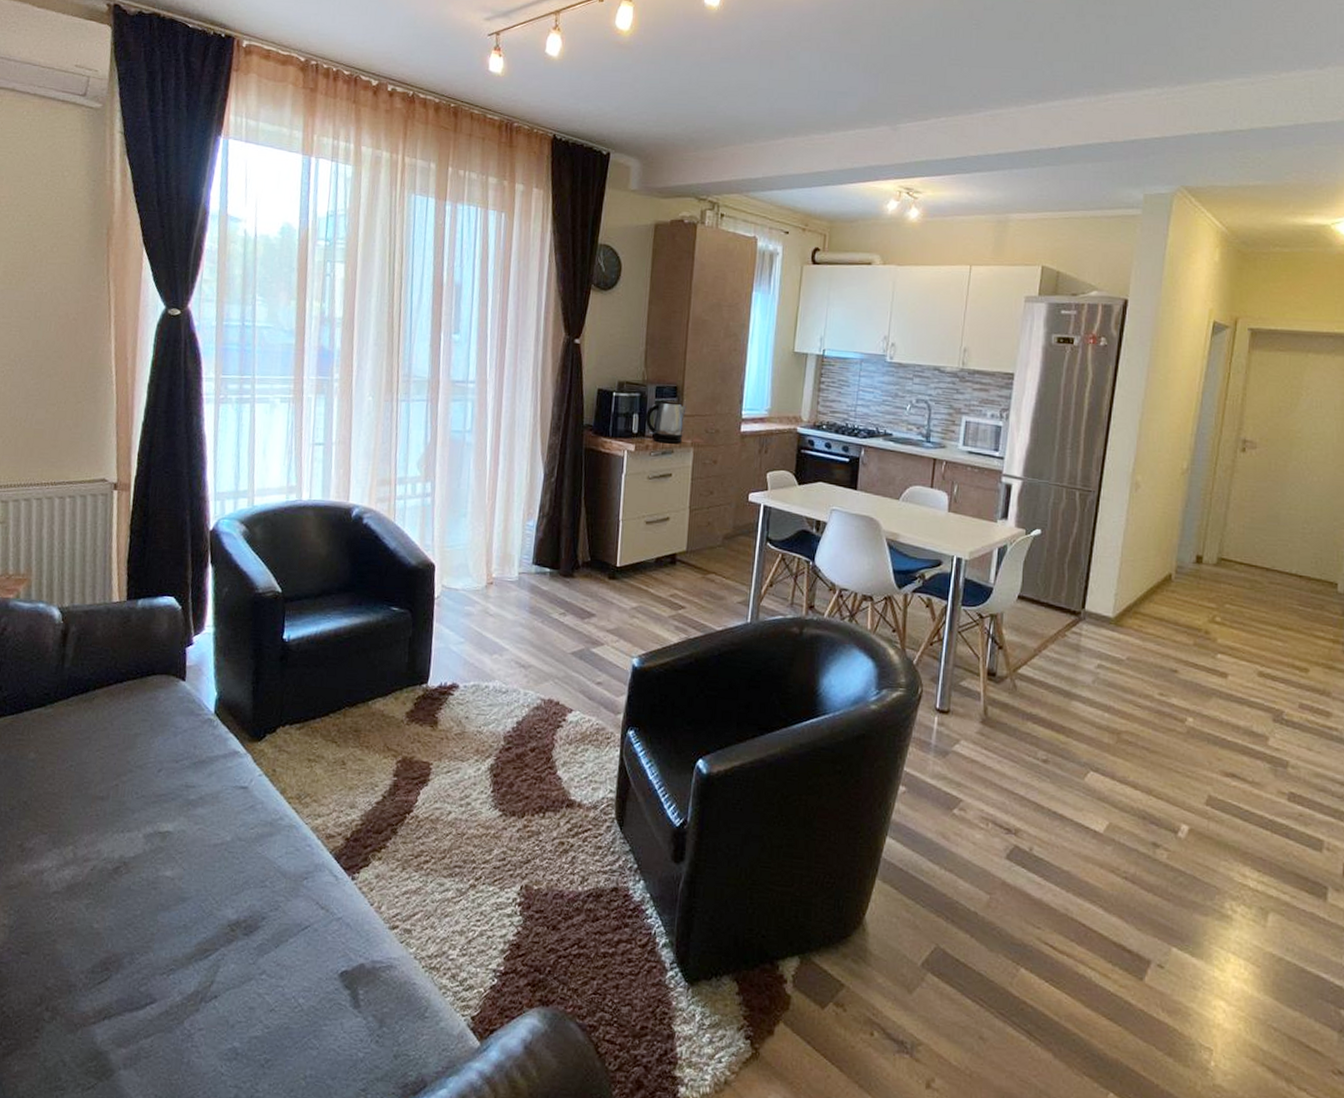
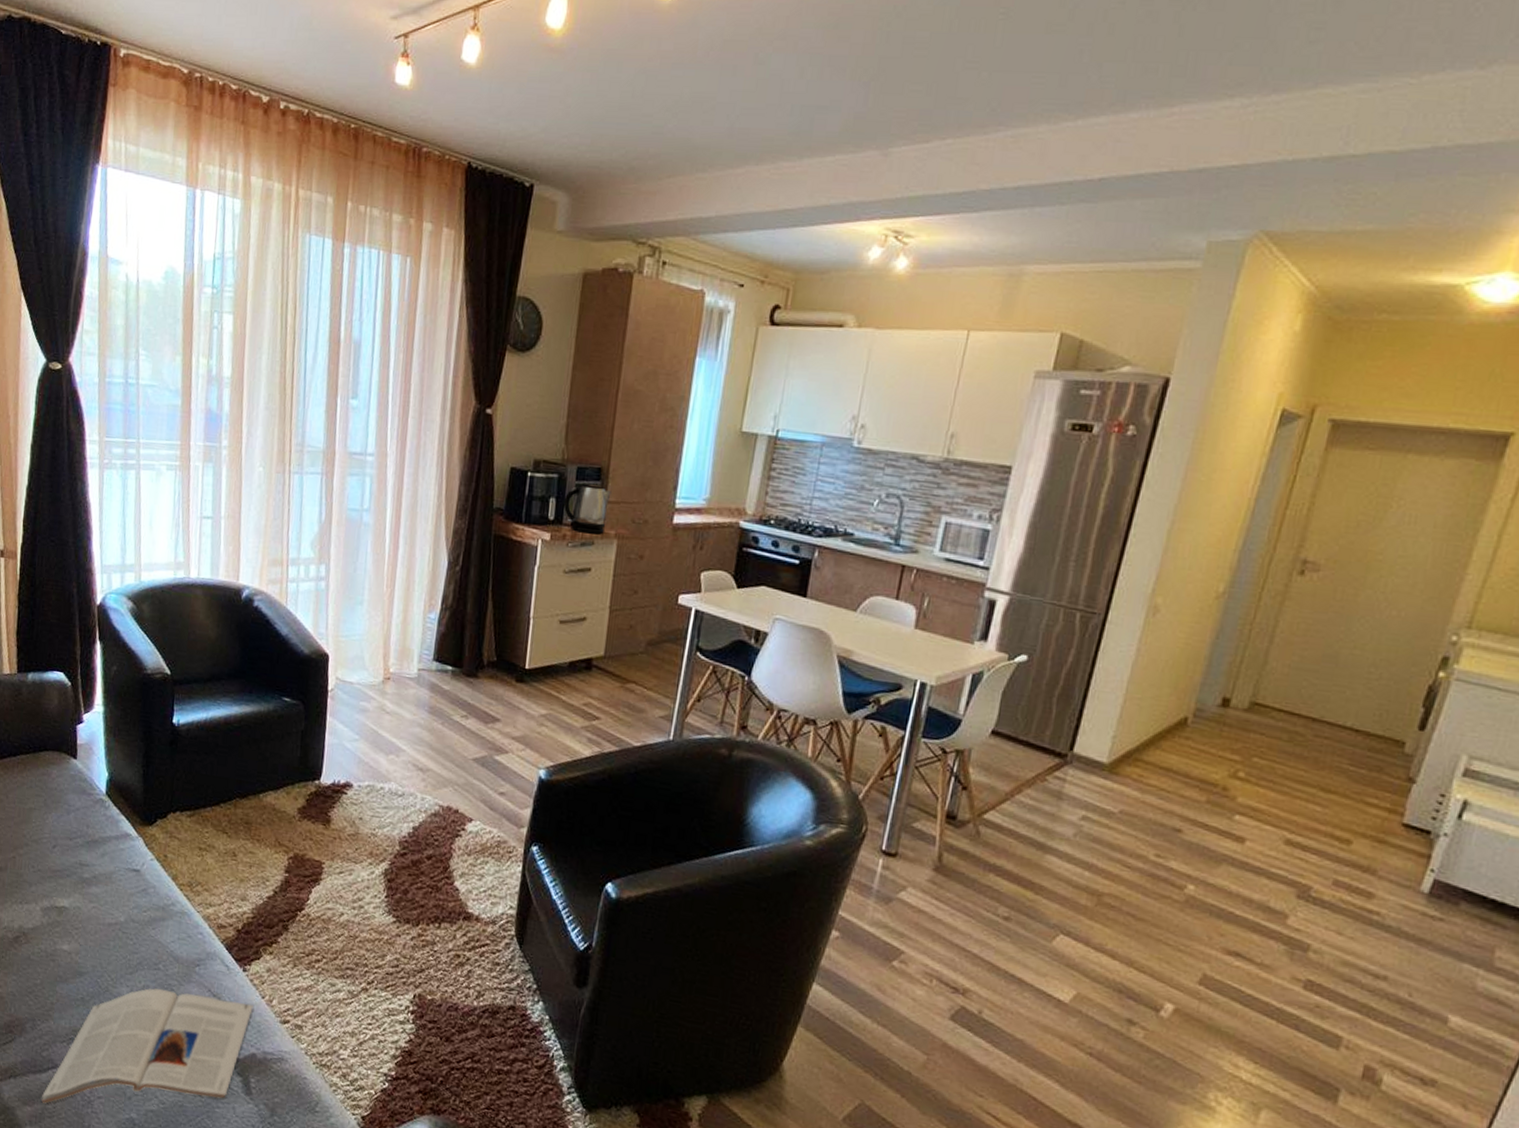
magazine: none [137,906,362,1044] -> present [40,988,254,1105]

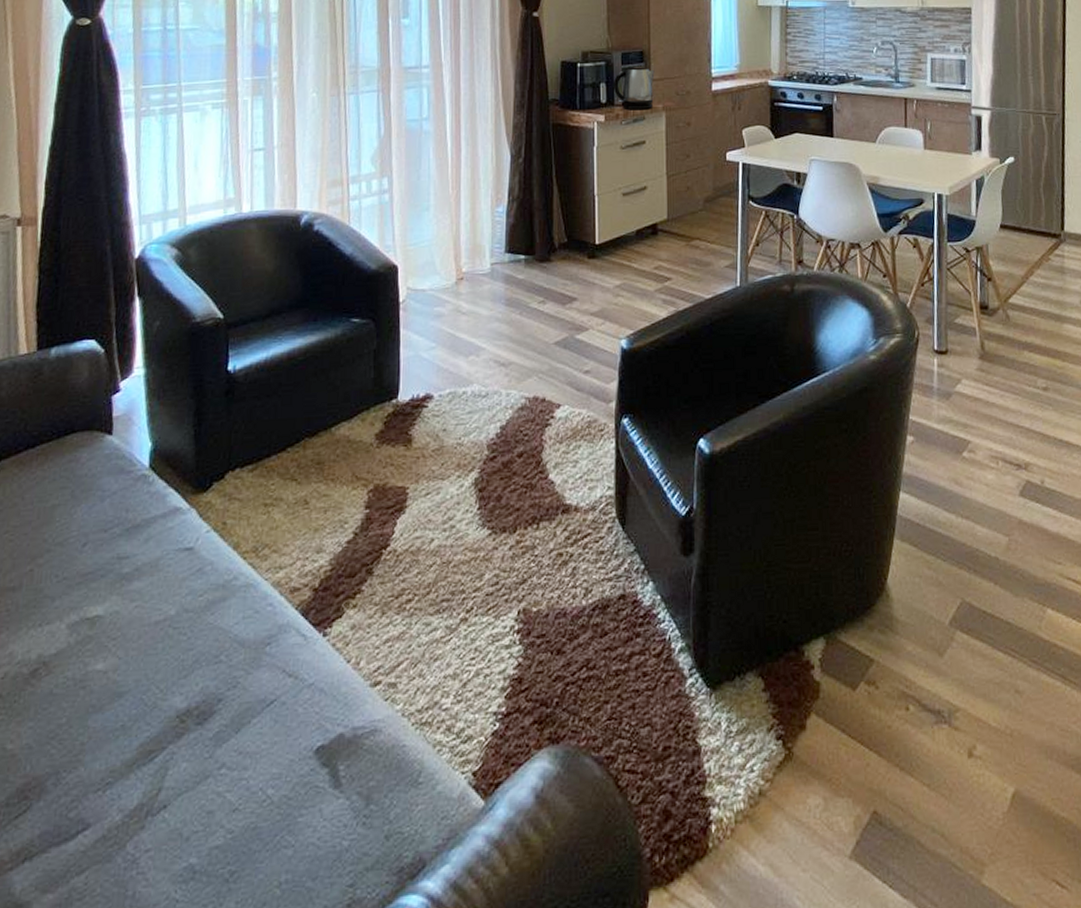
magazine: present [40,988,254,1105] -> none [67,673,338,884]

